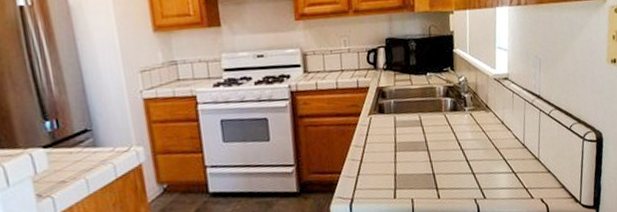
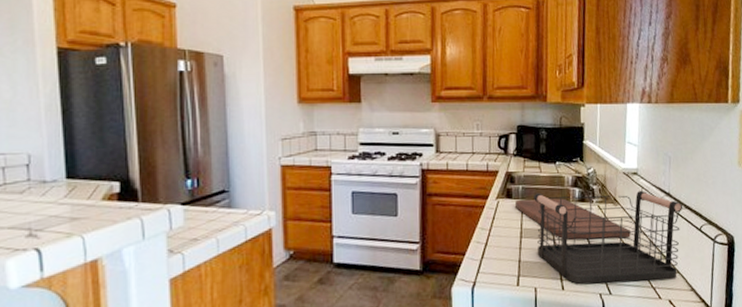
cutting board: none [388,109,503,150] -> present [515,198,631,240]
dish rack: none [406,94,554,192] -> present [534,190,683,285]

